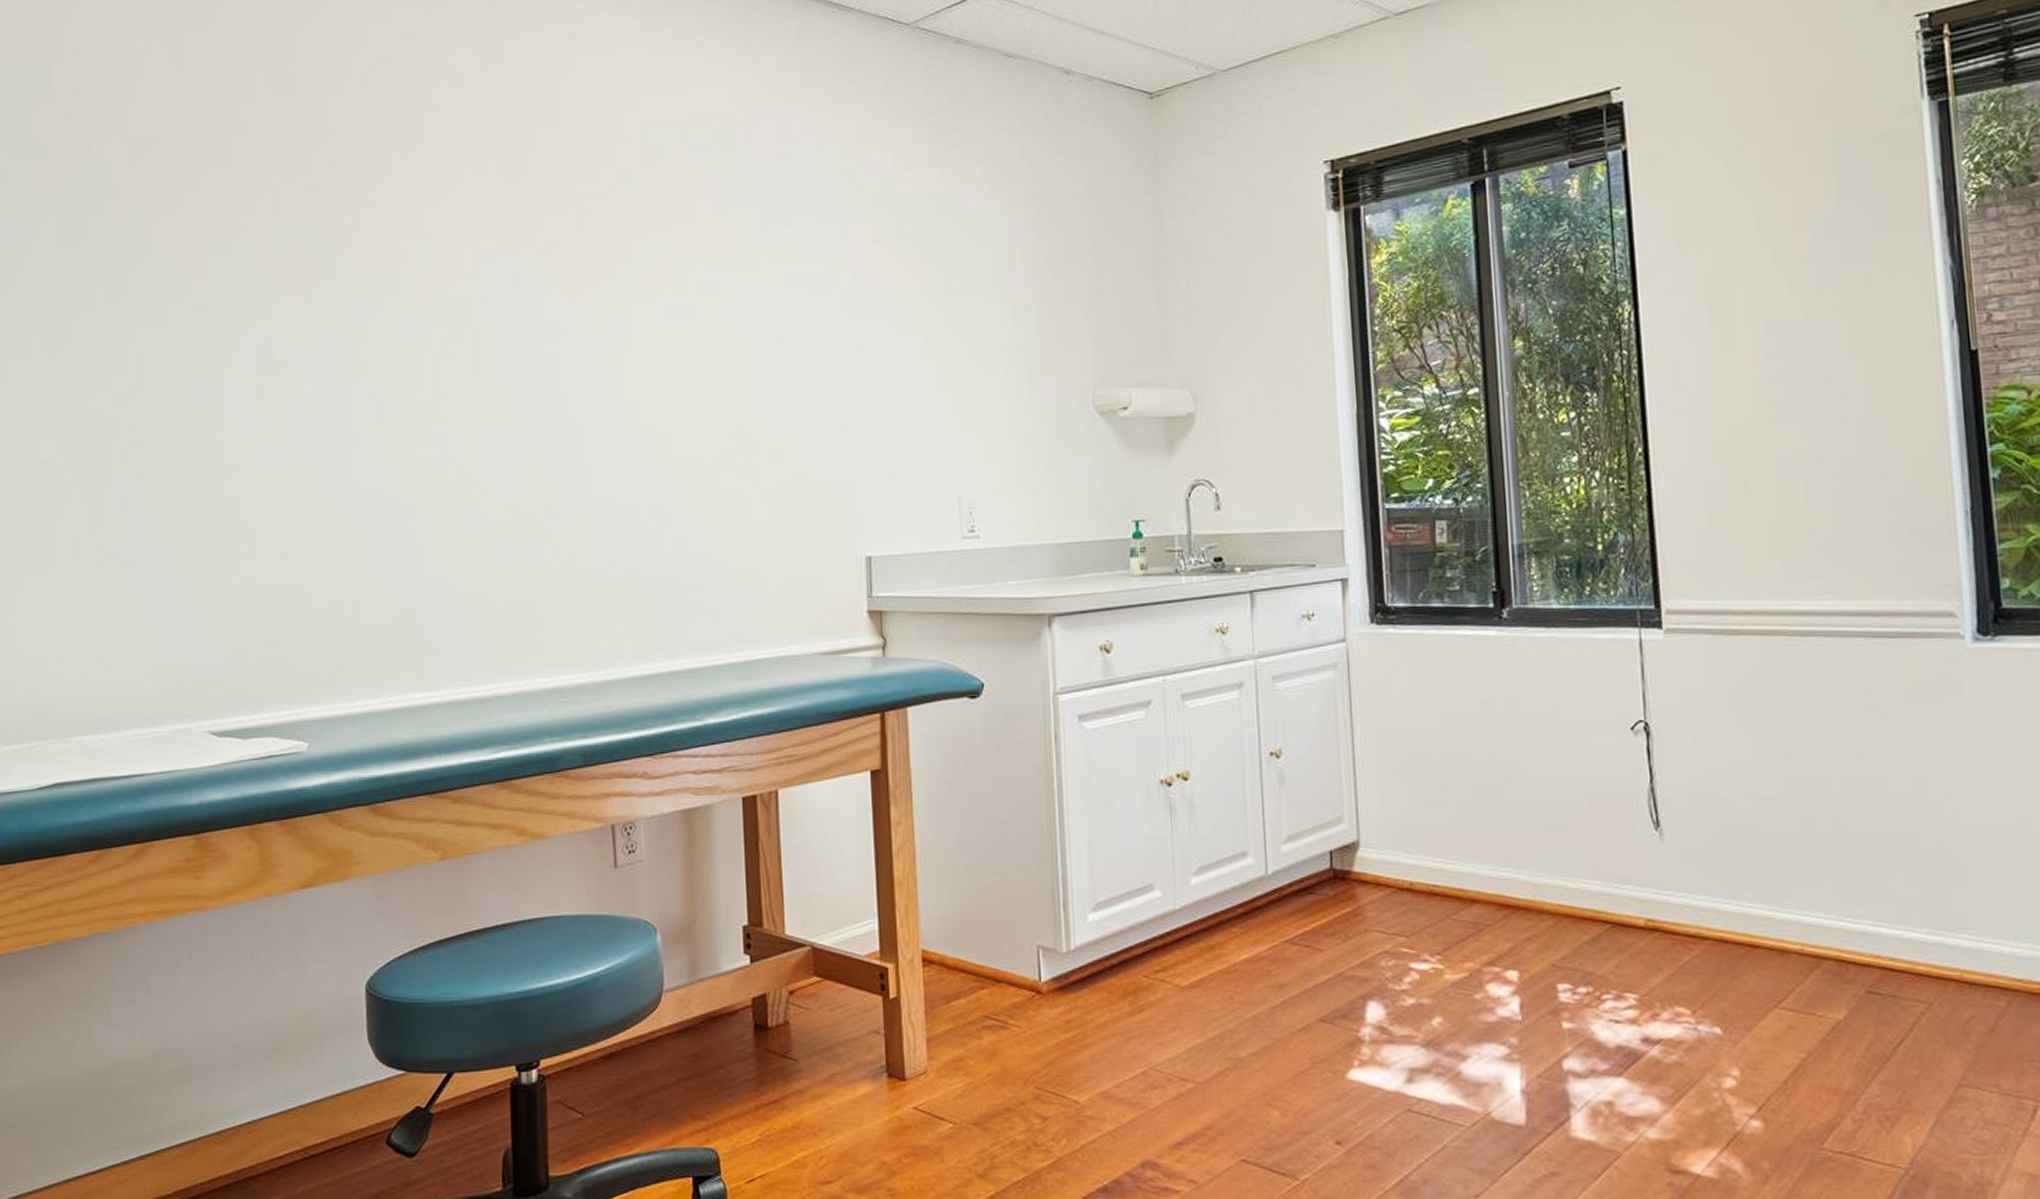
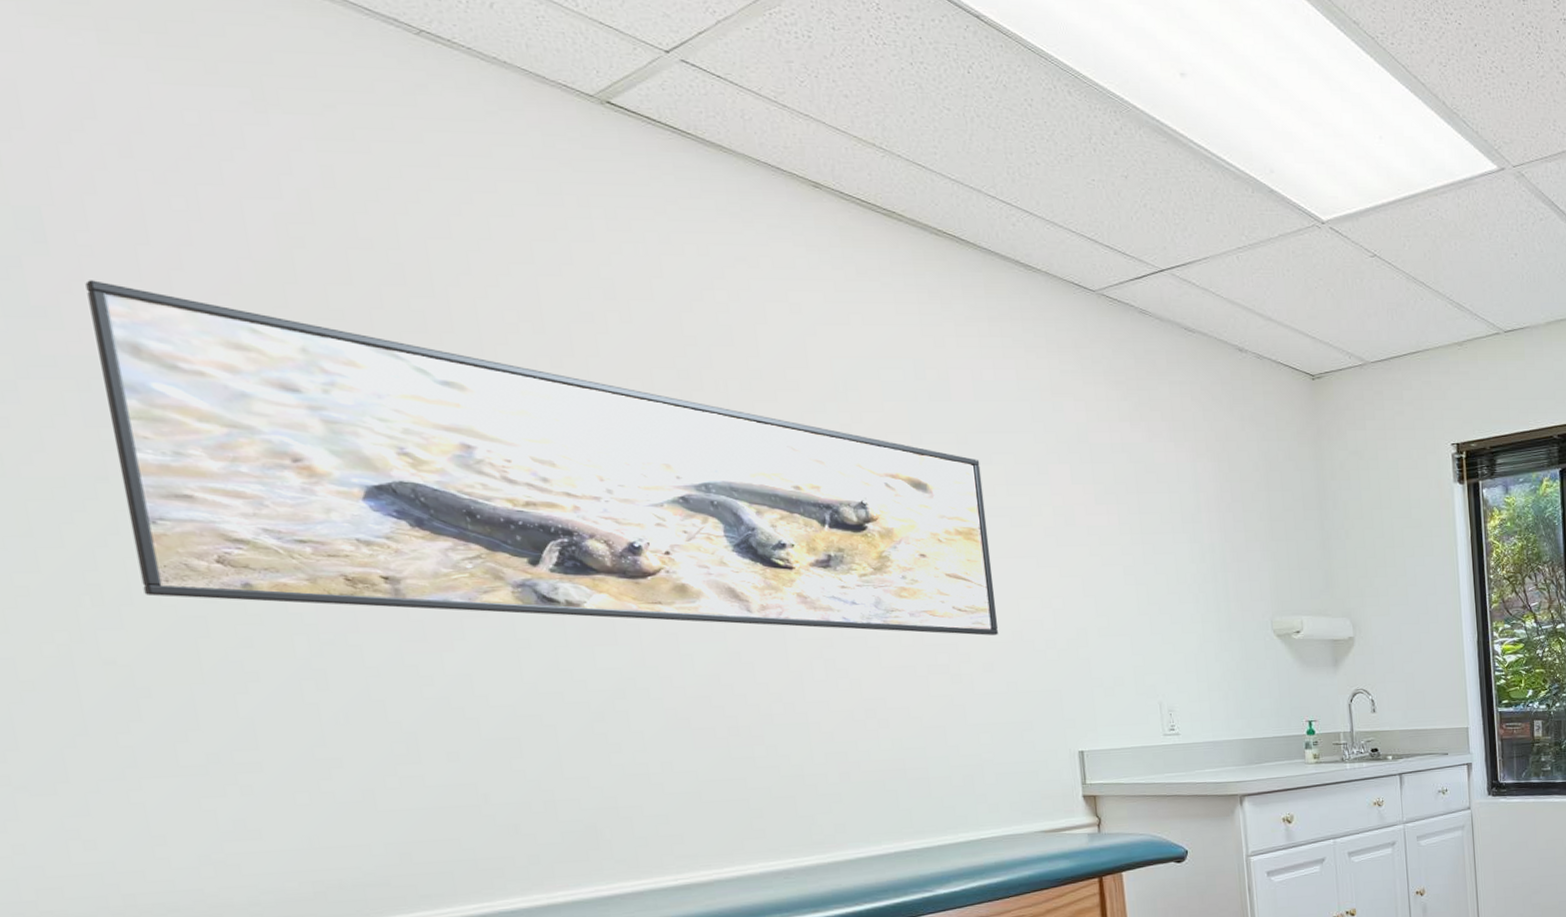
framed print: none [71,118,788,421] -> present [85,280,998,636]

